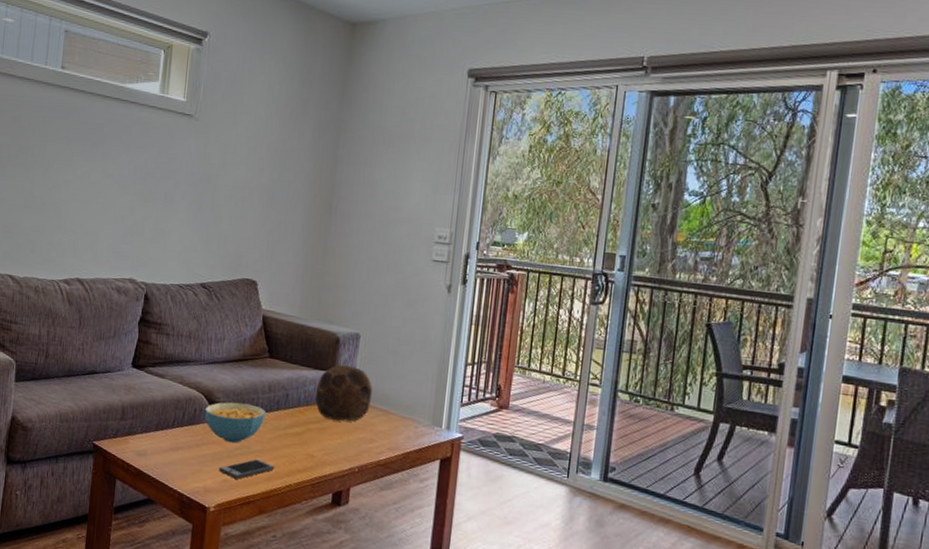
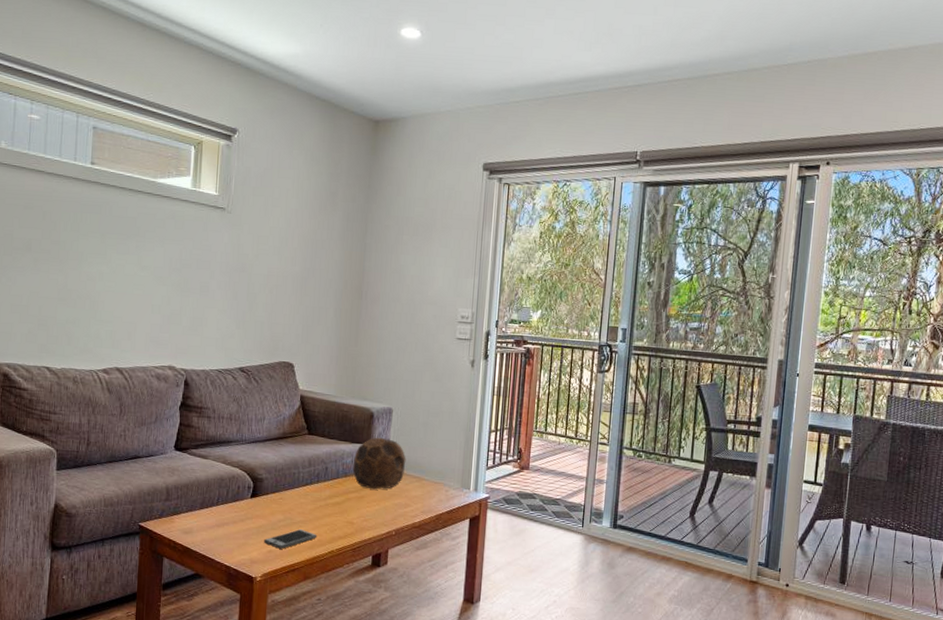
cereal bowl: present [204,402,266,443] -> none [247,477,307,516]

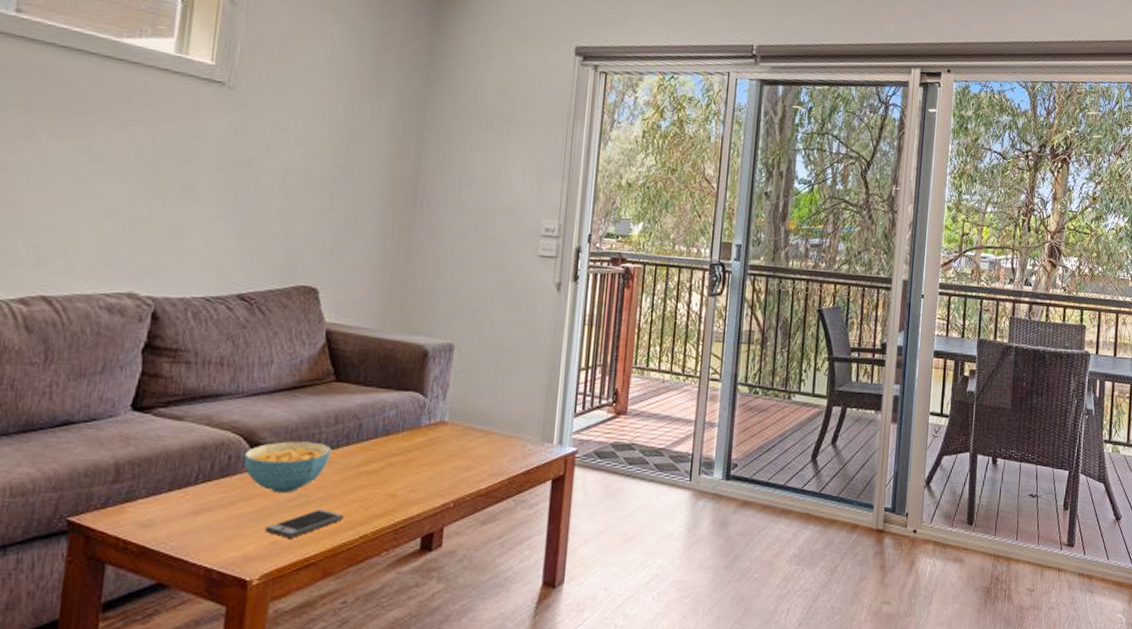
cereal bowl: none [247,477,307,516] -> present [243,441,331,494]
soccer ball: present [352,437,406,490] -> none [397,381,471,450]

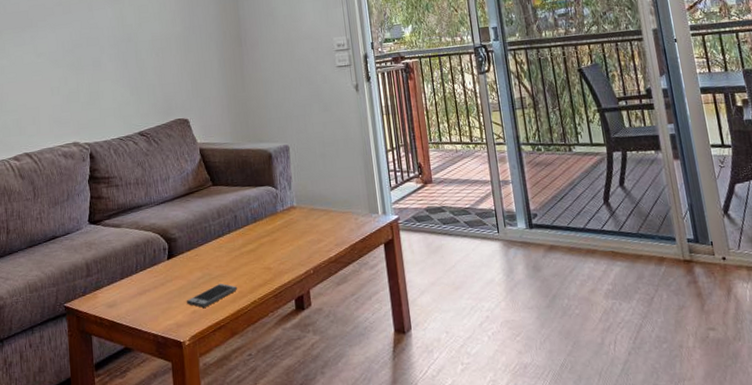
cereal bowl: present [243,441,331,494] -> none [163,233,220,275]

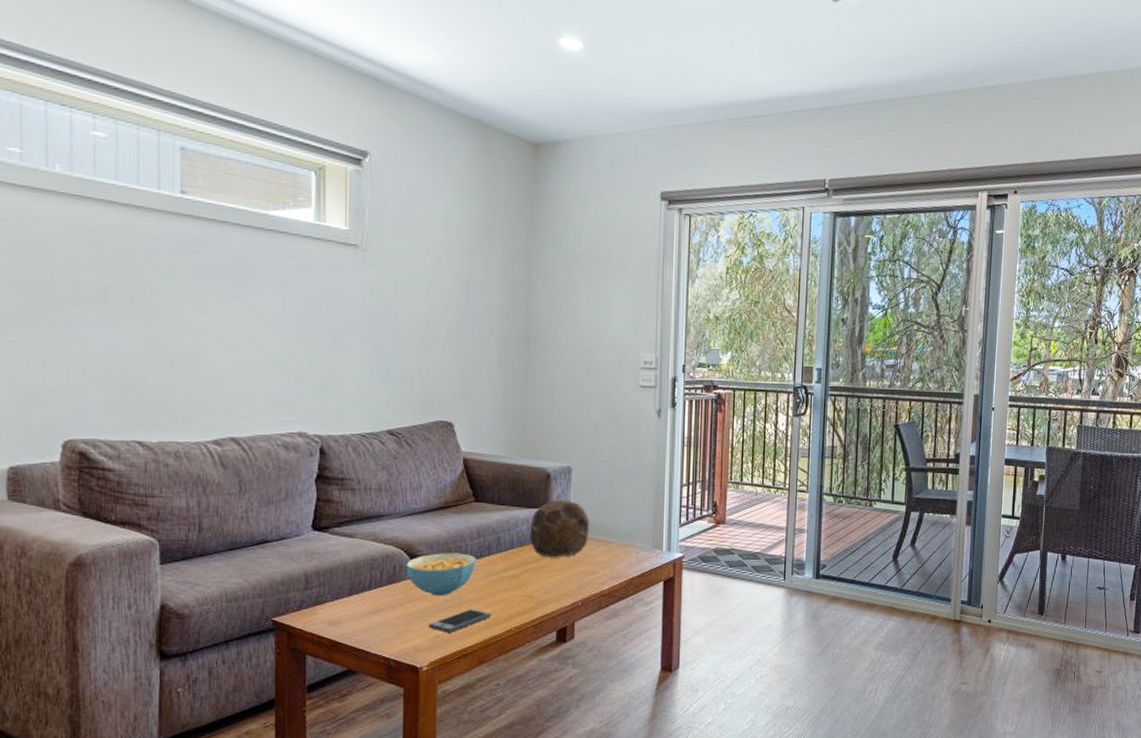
cereal bowl: none [163,233,220,275] -> present [406,553,476,596]
soccer ball: none [260,176,312,230] -> present [529,499,590,558]

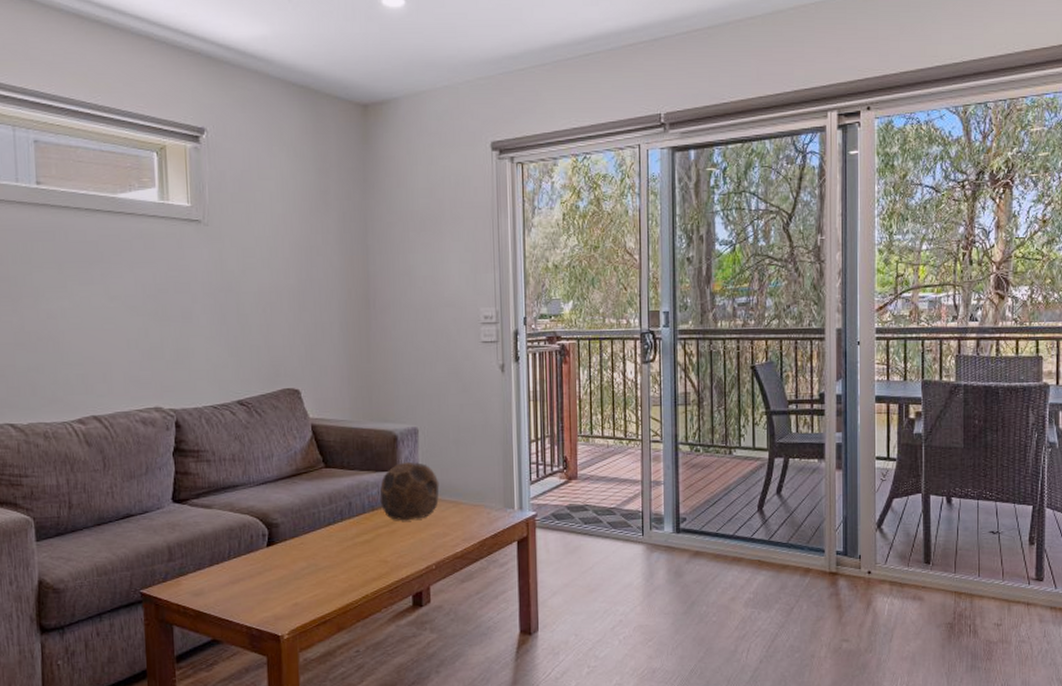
cereal bowl: present [406,553,476,596] -> none [262,519,330,564]
smartphone: present [428,609,492,633] -> none [287,575,348,600]

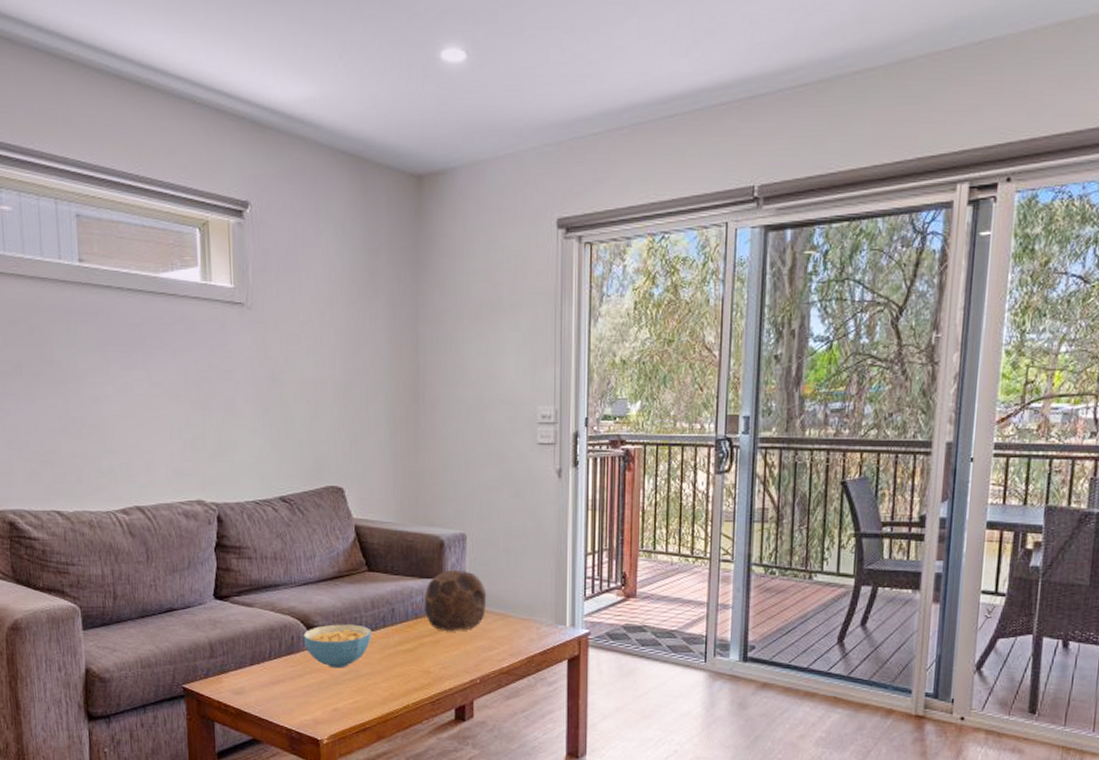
cereal bowl: none [262,519,330,564] -> present [303,624,371,669]

